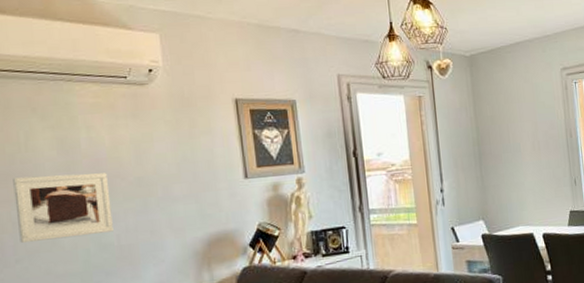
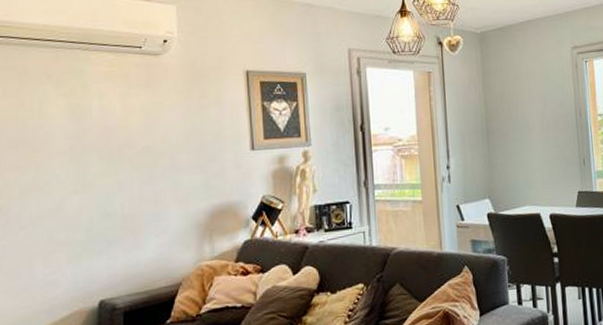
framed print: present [13,173,113,243] -> none [24,141,118,209]

